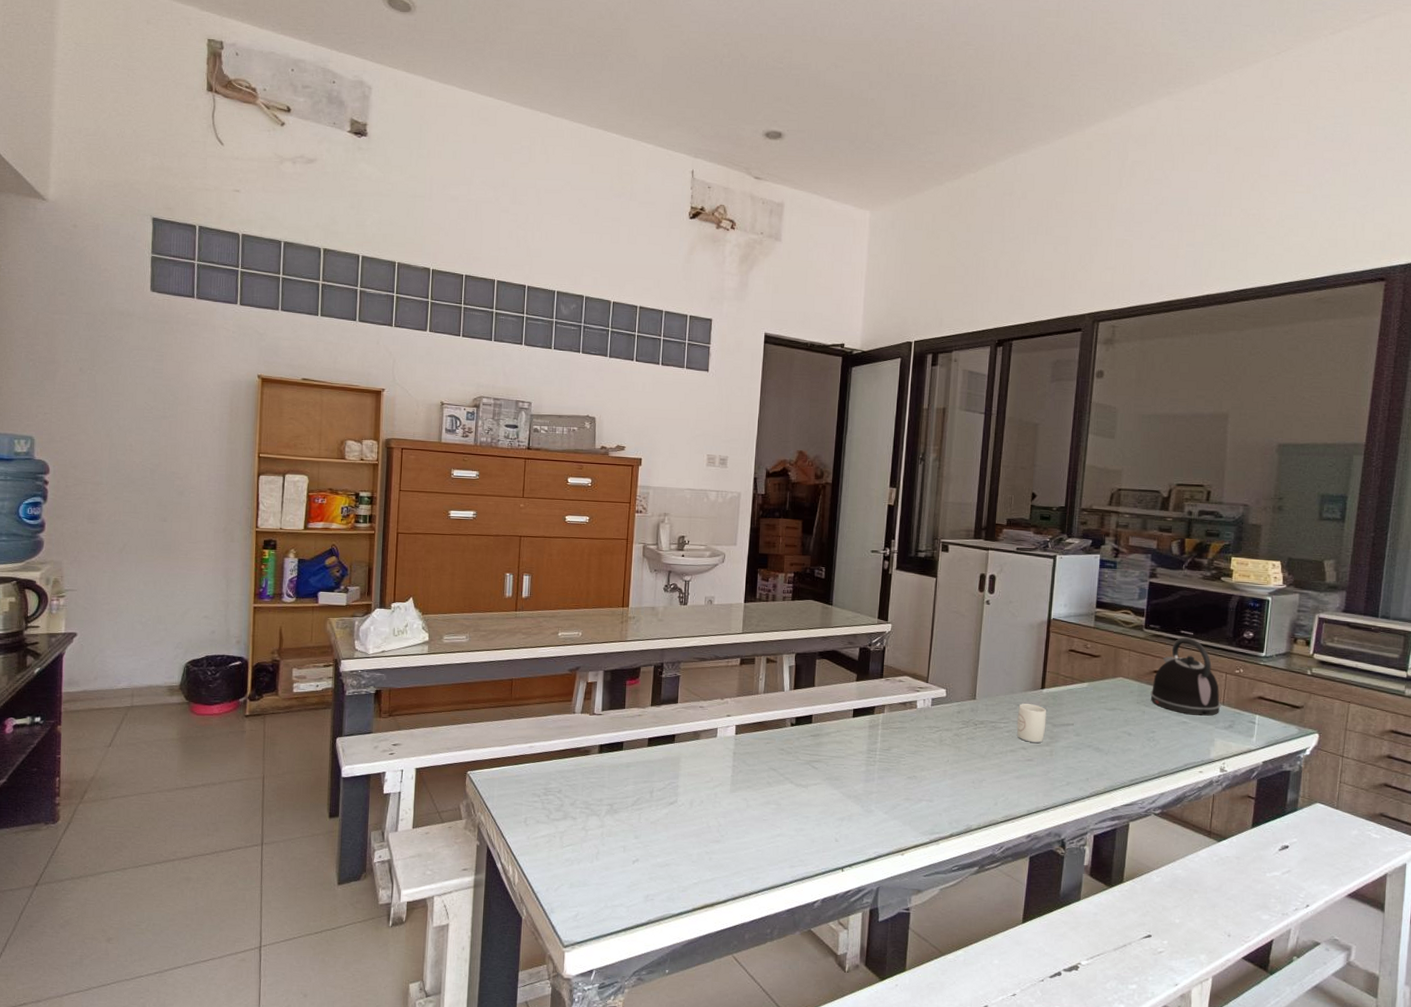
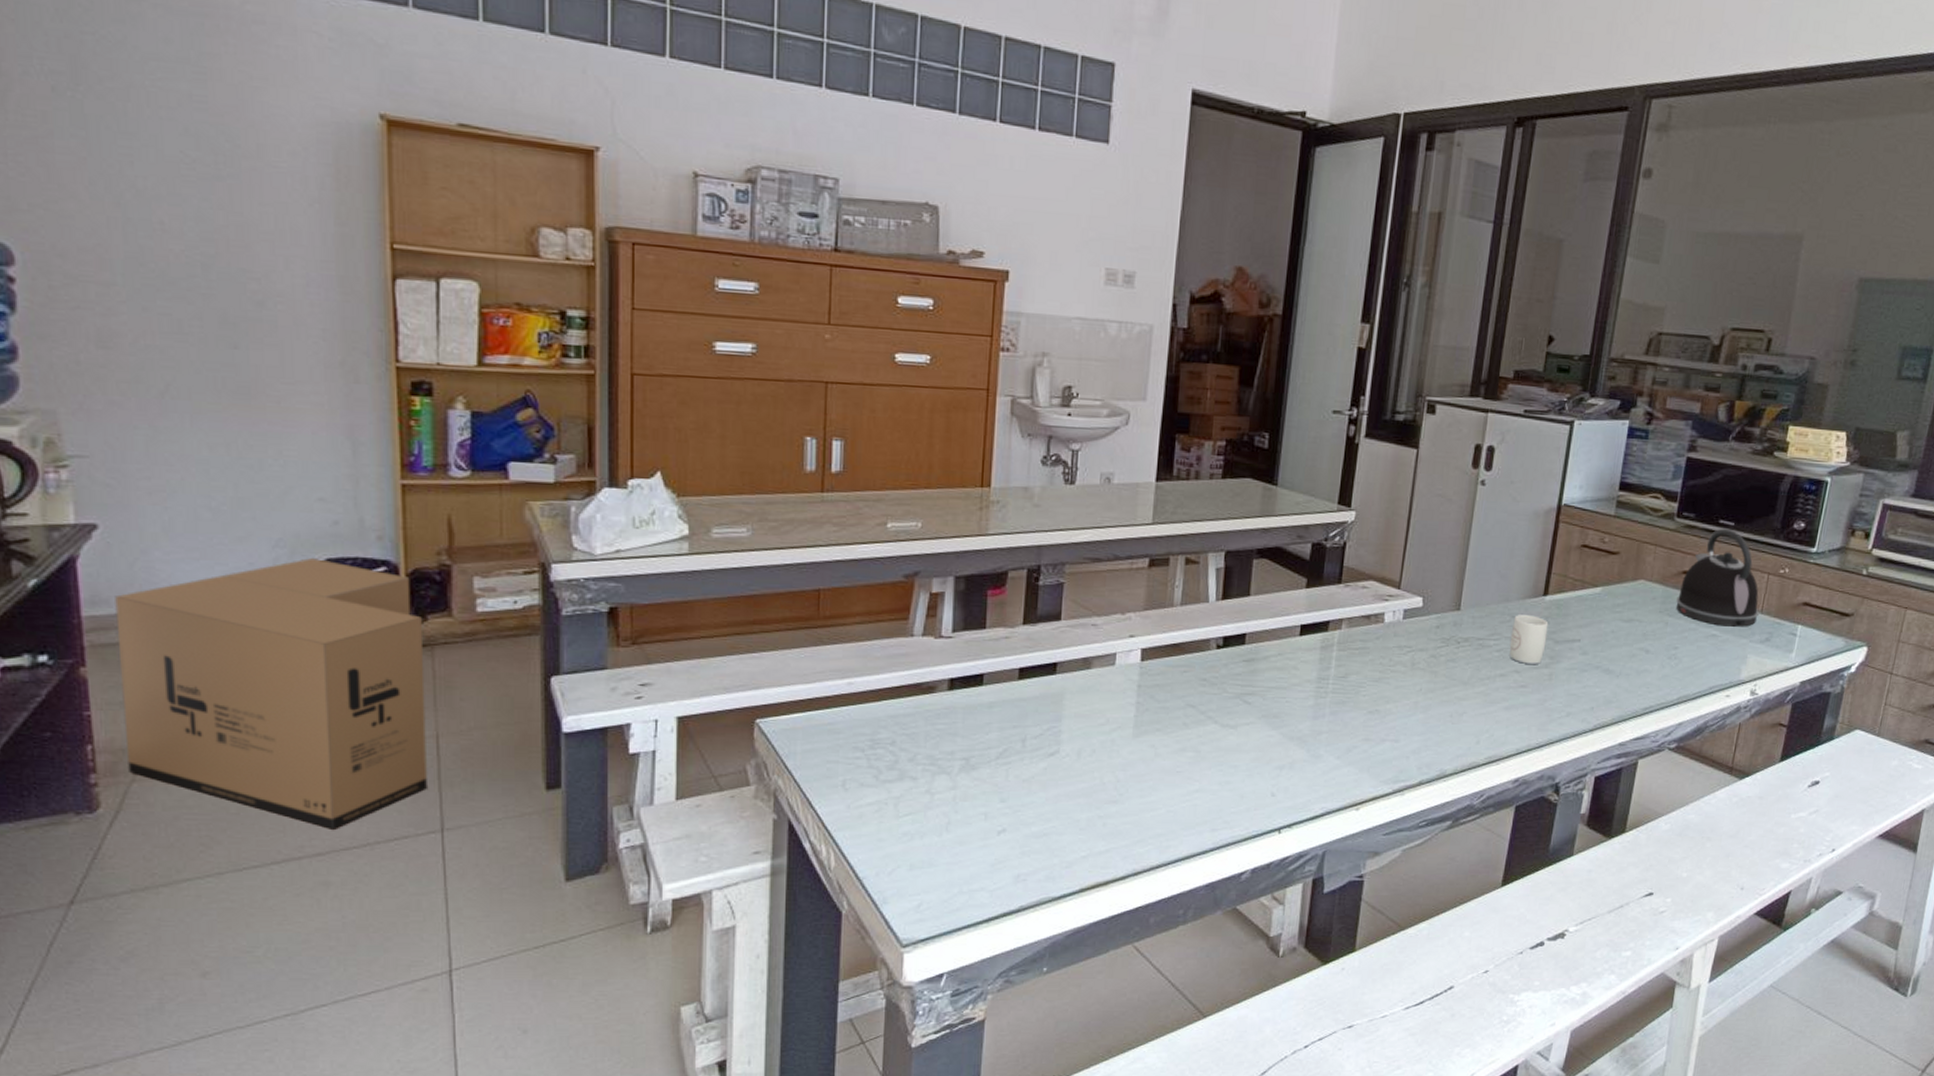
cardboard box: none [78,655,259,841] -> present [115,558,427,829]

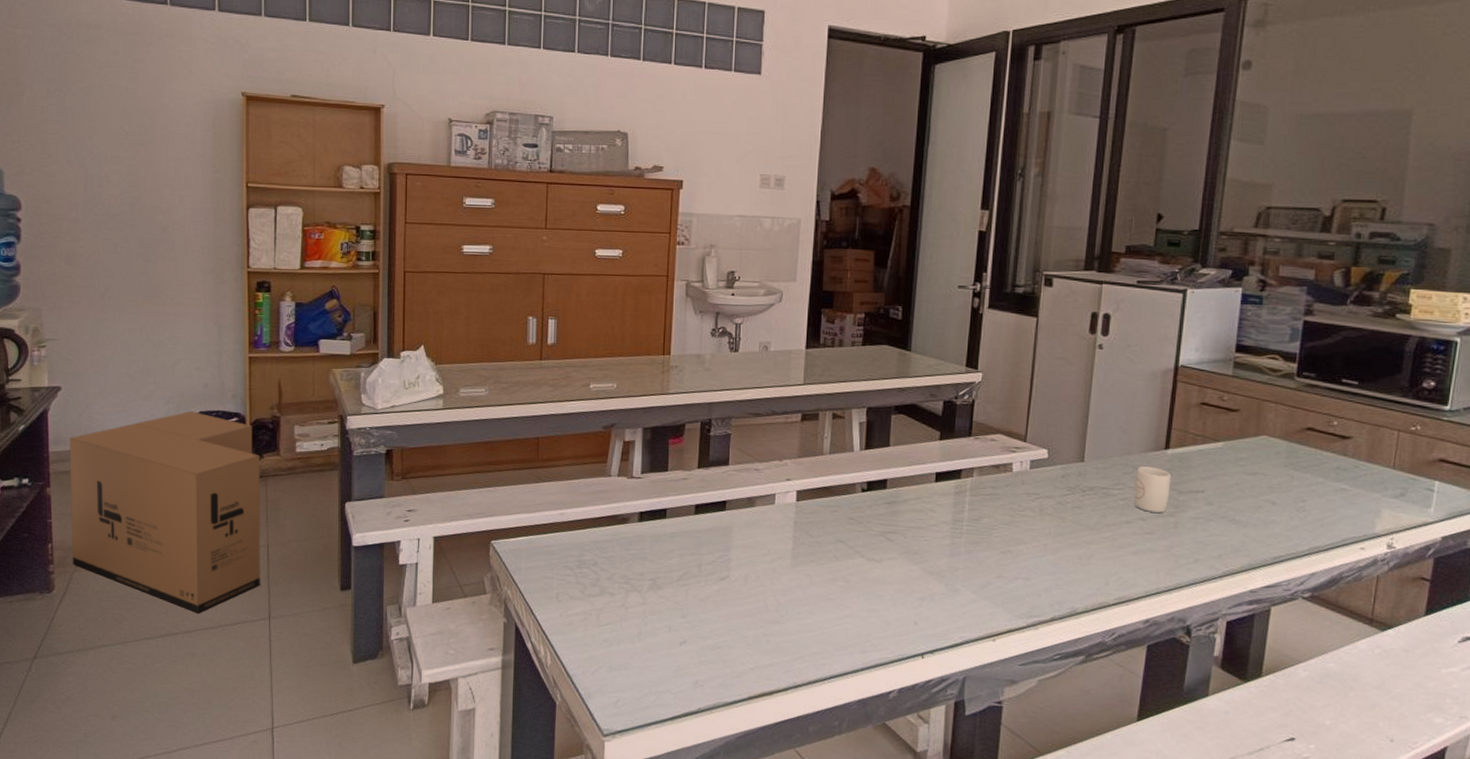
kettle: present [1676,528,1759,627] -> none [1301,387,1391,482]

